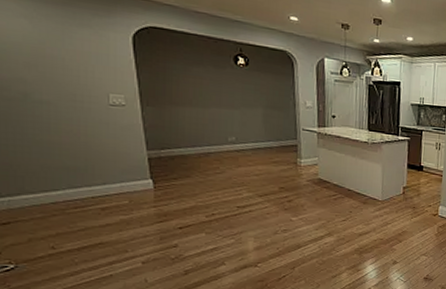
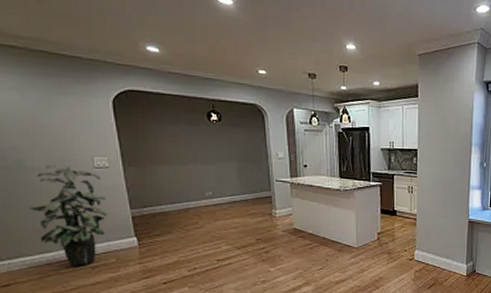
indoor plant: none [34,98,122,207] -> present [28,164,108,266]

